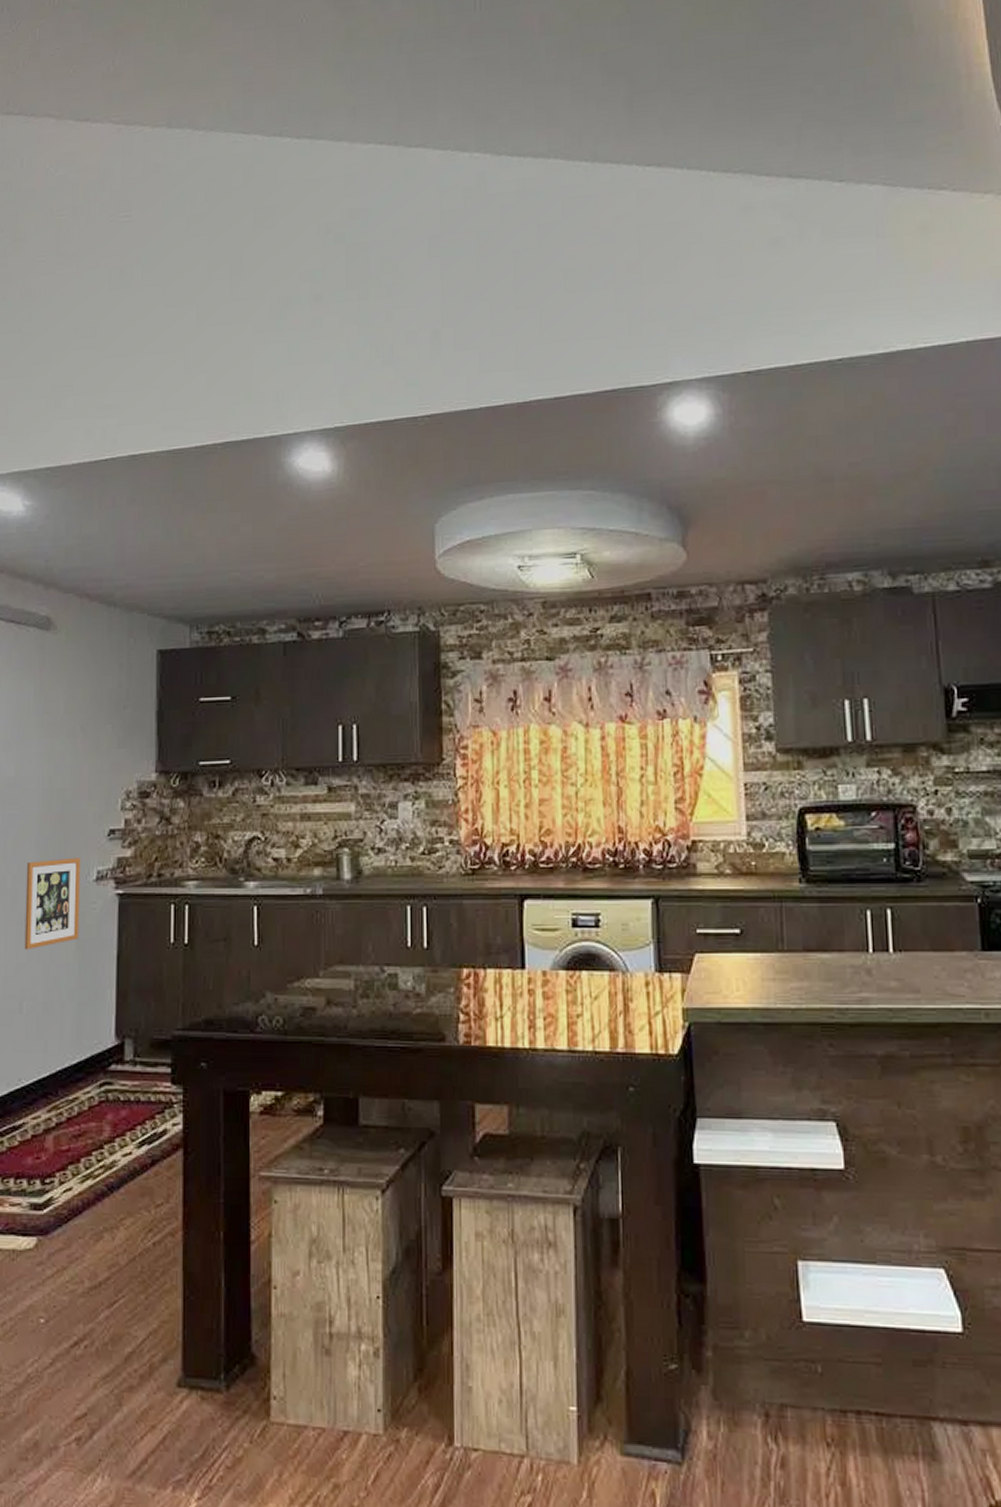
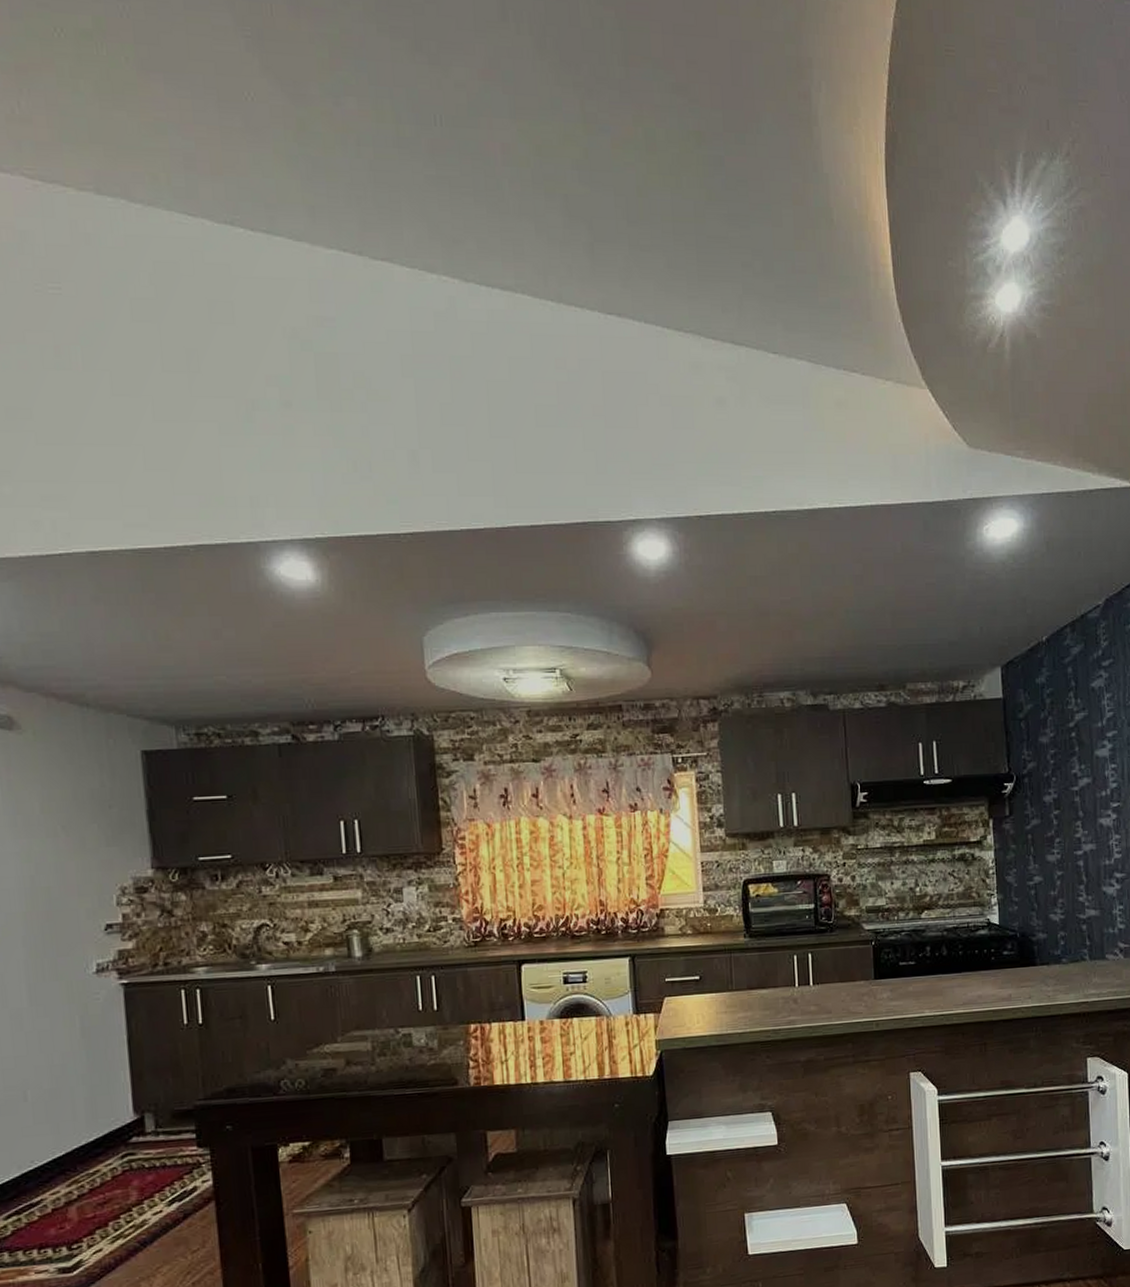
picture frame: present [24,857,80,950] -> none [14,952,83,1043]

